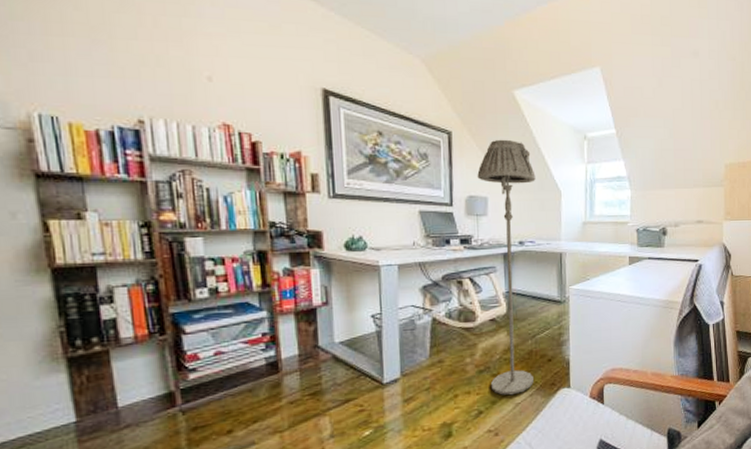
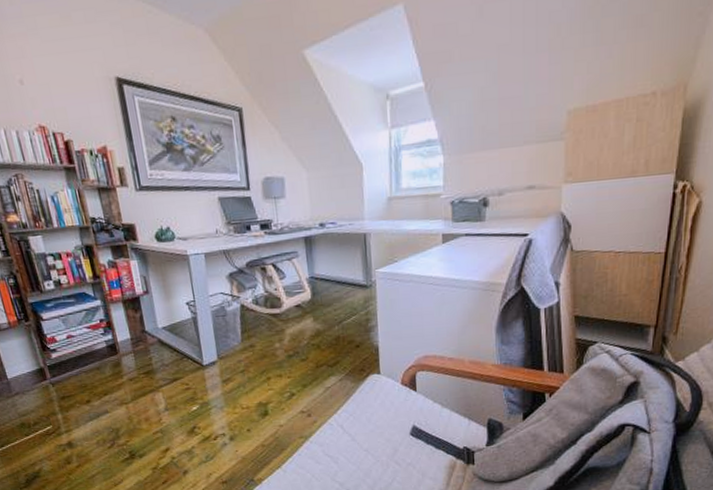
floor lamp: present [477,139,536,396] -> none [271,109,342,380]

